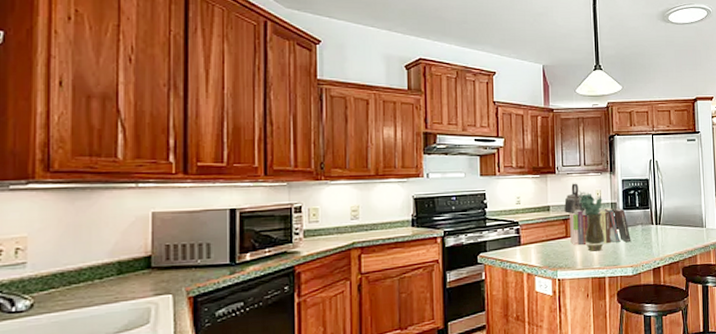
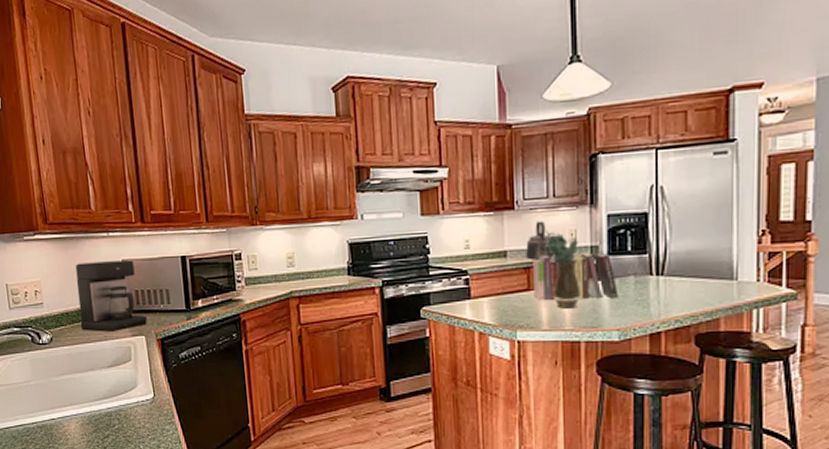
coffee maker: none [80,213,177,294] -> present [75,260,147,333]

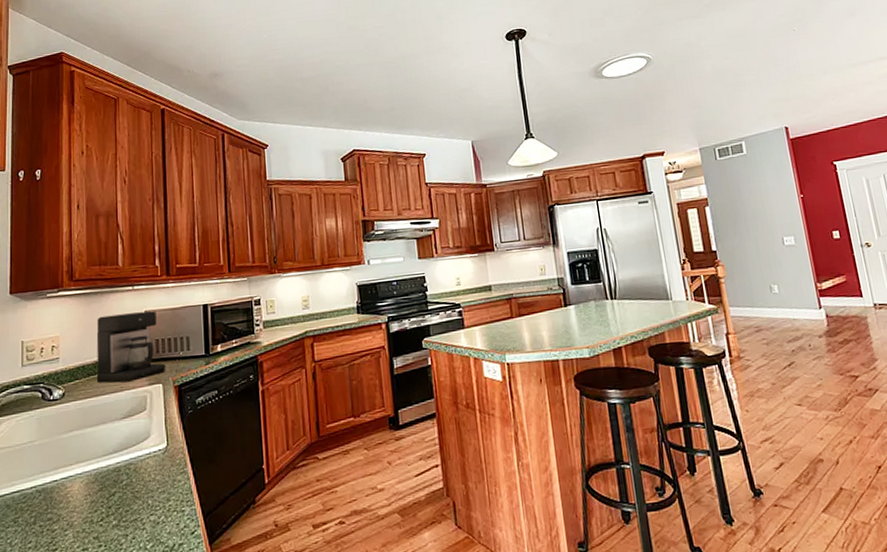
kettle: present [526,221,553,260] -> none [506,259,529,292]
books: present [533,252,619,302] -> none [513,283,585,327]
vase: present [546,230,581,309] -> none [521,267,555,332]

